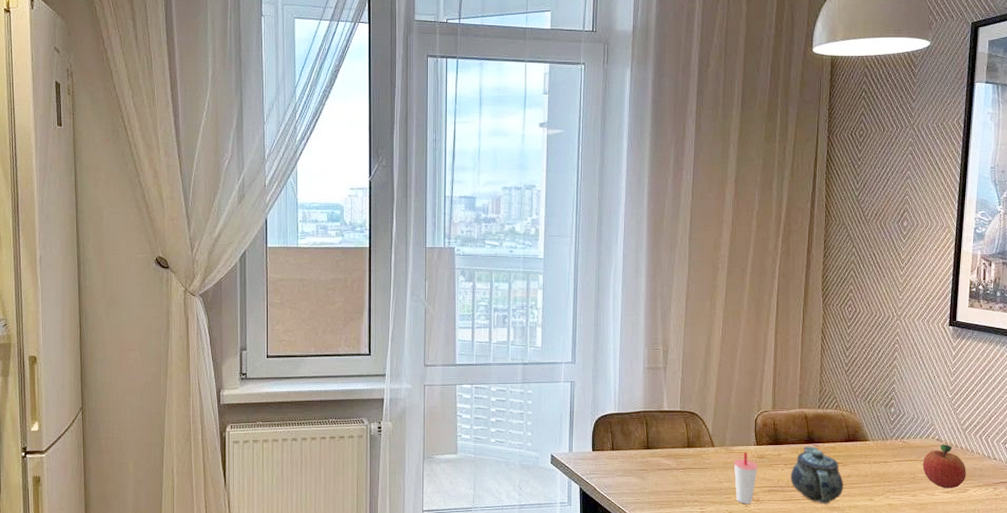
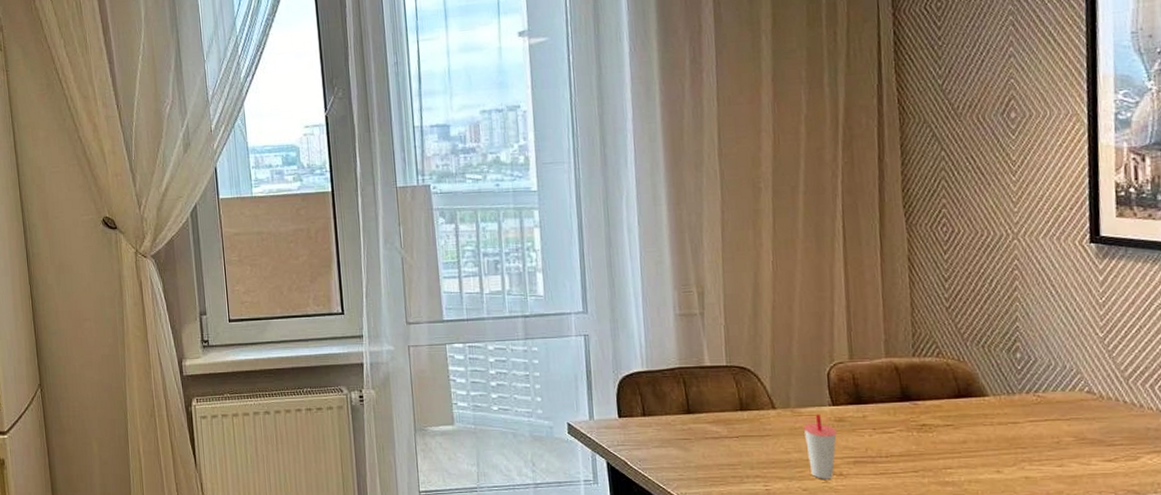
teapot: present [791,446,844,504] -> none [882,405,959,478]
fruit: present [922,444,966,489] -> none [1068,398,1136,456]

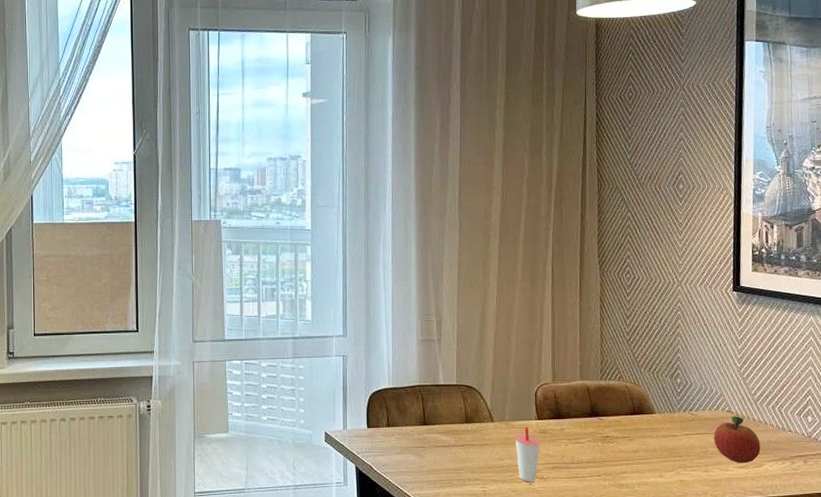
fruit: none [1068,398,1136,456] -> present [713,416,761,463]

